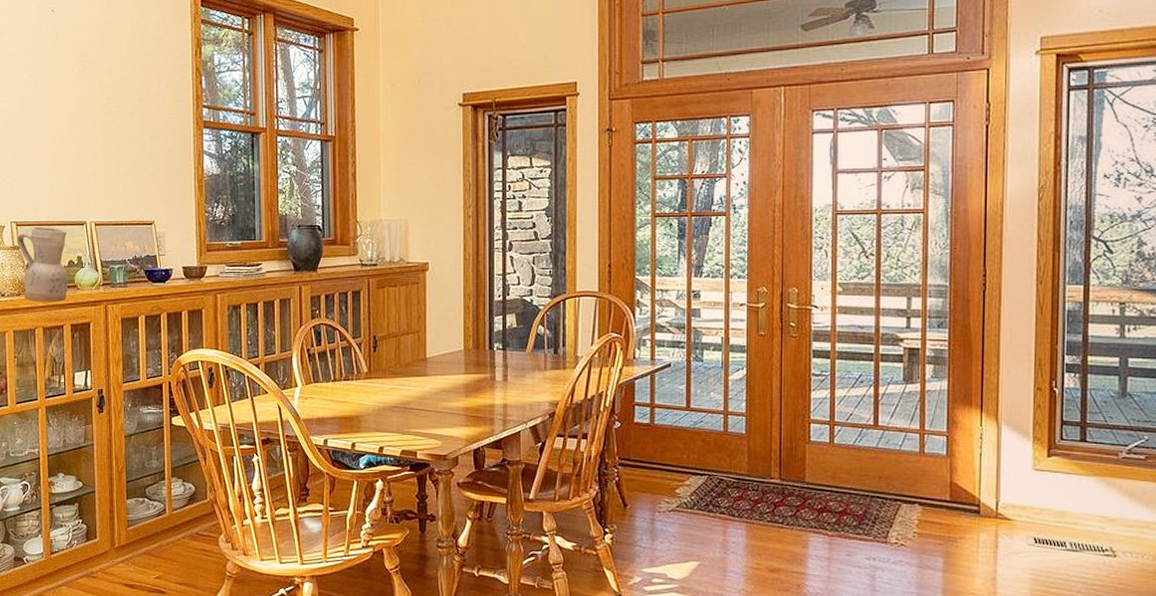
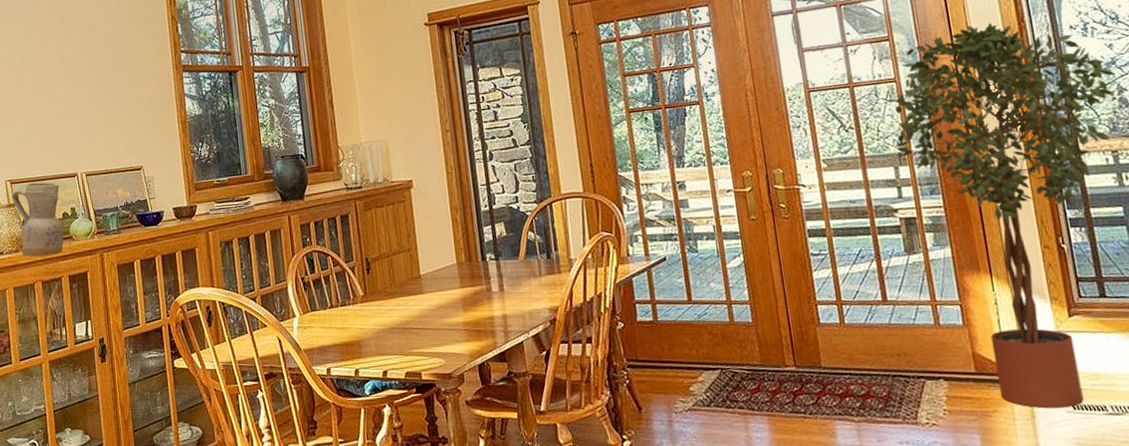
potted tree: none [910,162,1138,541] -> present [886,22,1117,409]

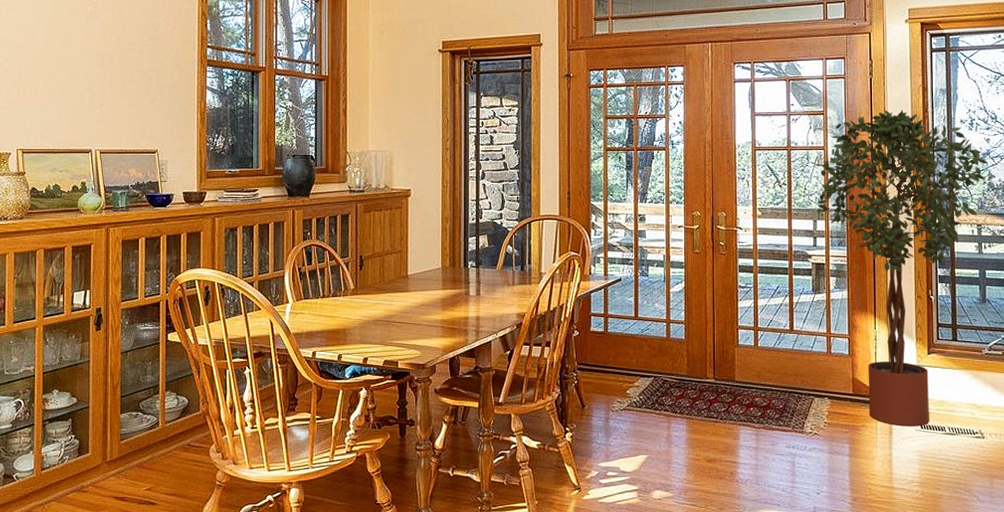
ceramic pitcher: present [12,182,64,258] -> none [22,154,72,226]

